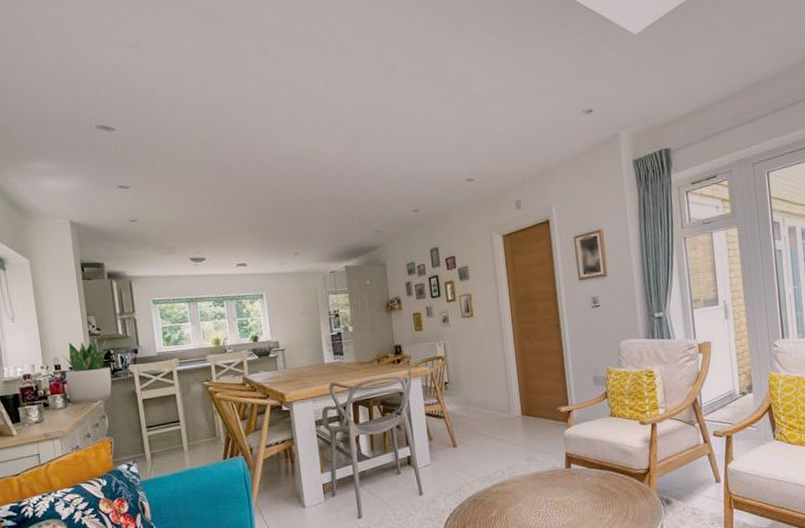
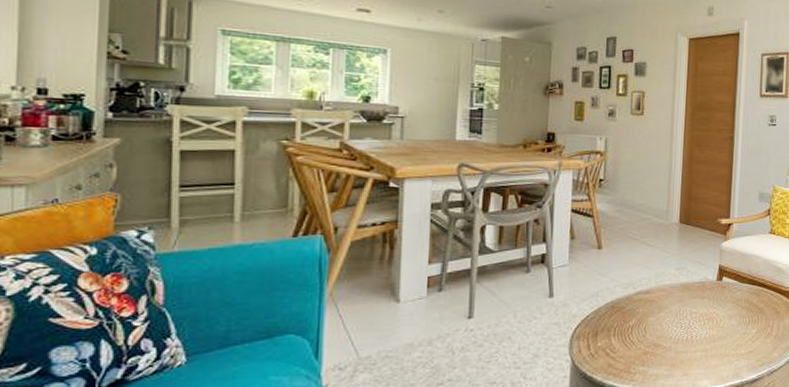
planter: present [63,337,112,404] -> none [52,61,137,145]

